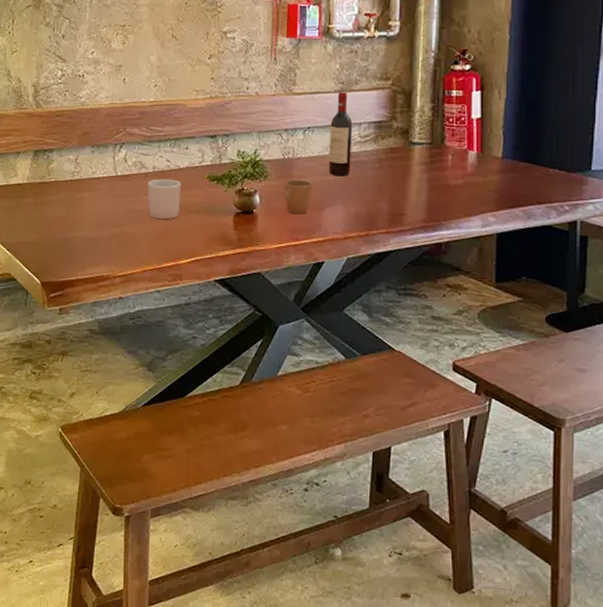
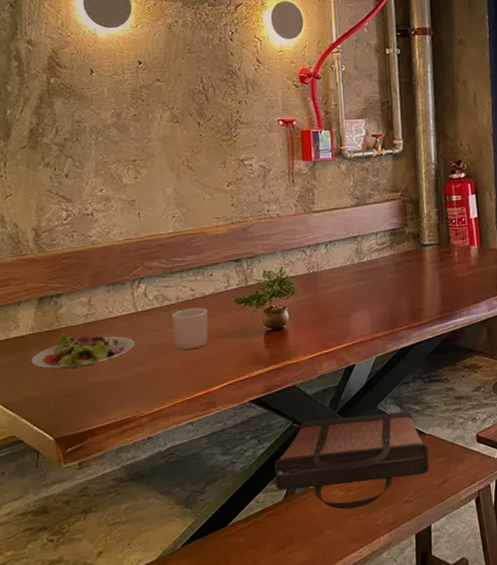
salad plate: none [26,186,113,221] -> present [31,333,134,369]
shopping bag: none [233,312,396,411] -> present [274,411,430,510]
cup: present [285,179,312,214] -> none [312,290,338,324]
wine bottle: present [328,92,353,177] -> none [349,206,372,283]

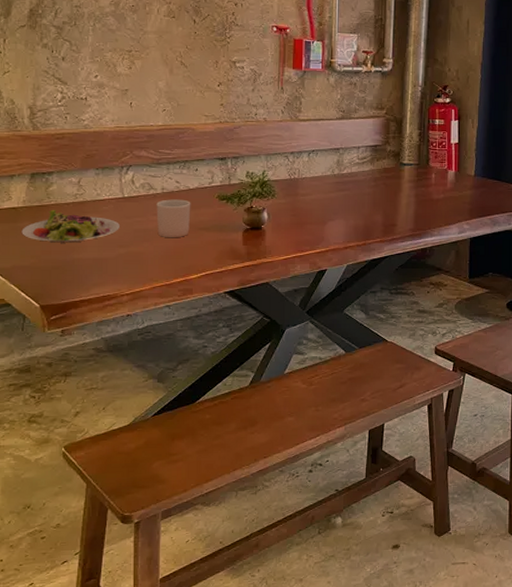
shopping bag: present [274,411,430,510] -> none [242,317,388,401]

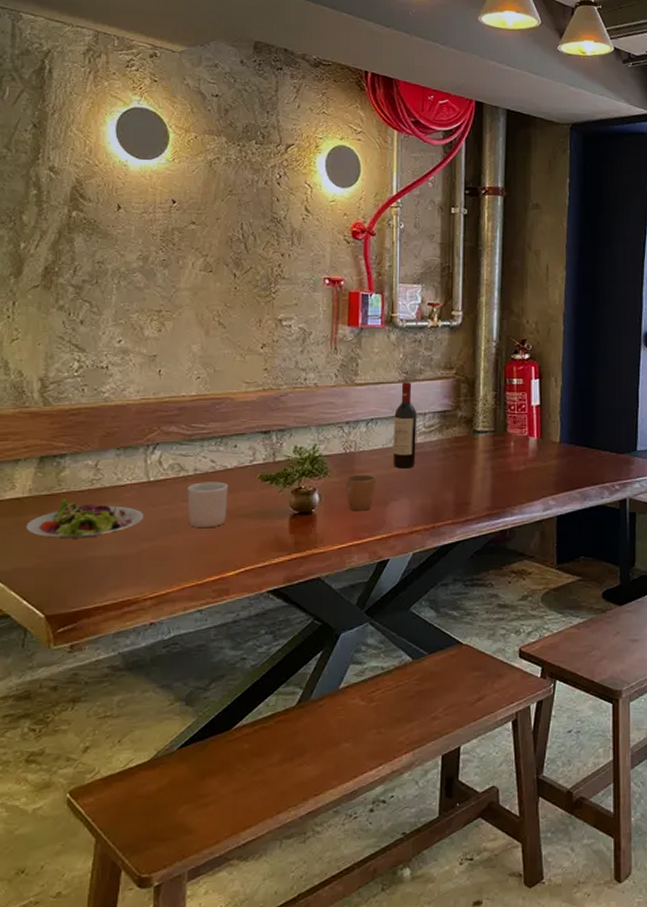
cup: none [291,197,316,228] -> present [346,474,376,511]
wine bottle: none [330,119,352,194] -> present [393,382,417,469]

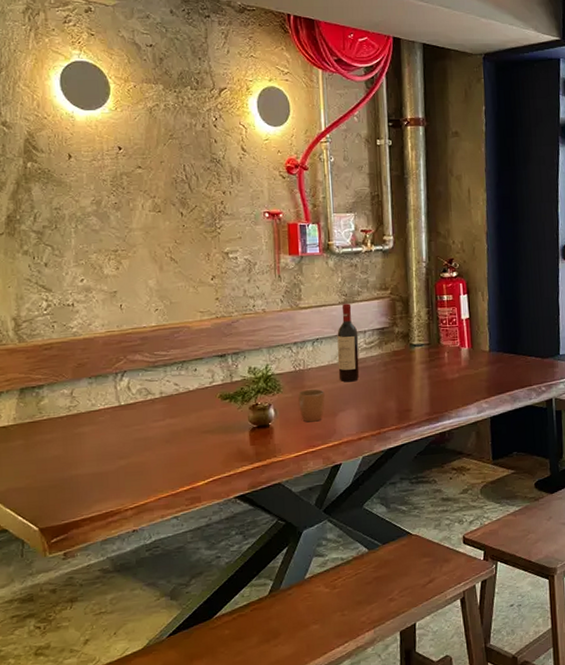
salad plate: present [26,498,143,539] -> none [14,424,118,461]
mug: present [187,481,229,529] -> none [155,402,194,445]

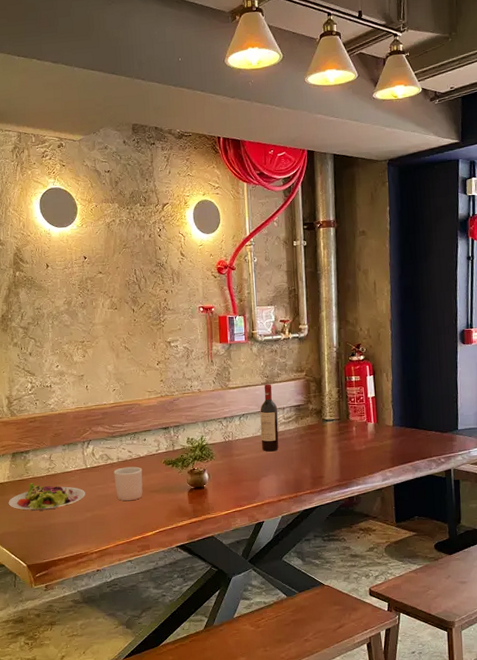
salad plate: none [14,424,118,461] -> present [8,482,85,511]
mug: none [155,402,194,445] -> present [114,466,144,501]
cup: present [298,389,325,422] -> none [227,457,250,485]

